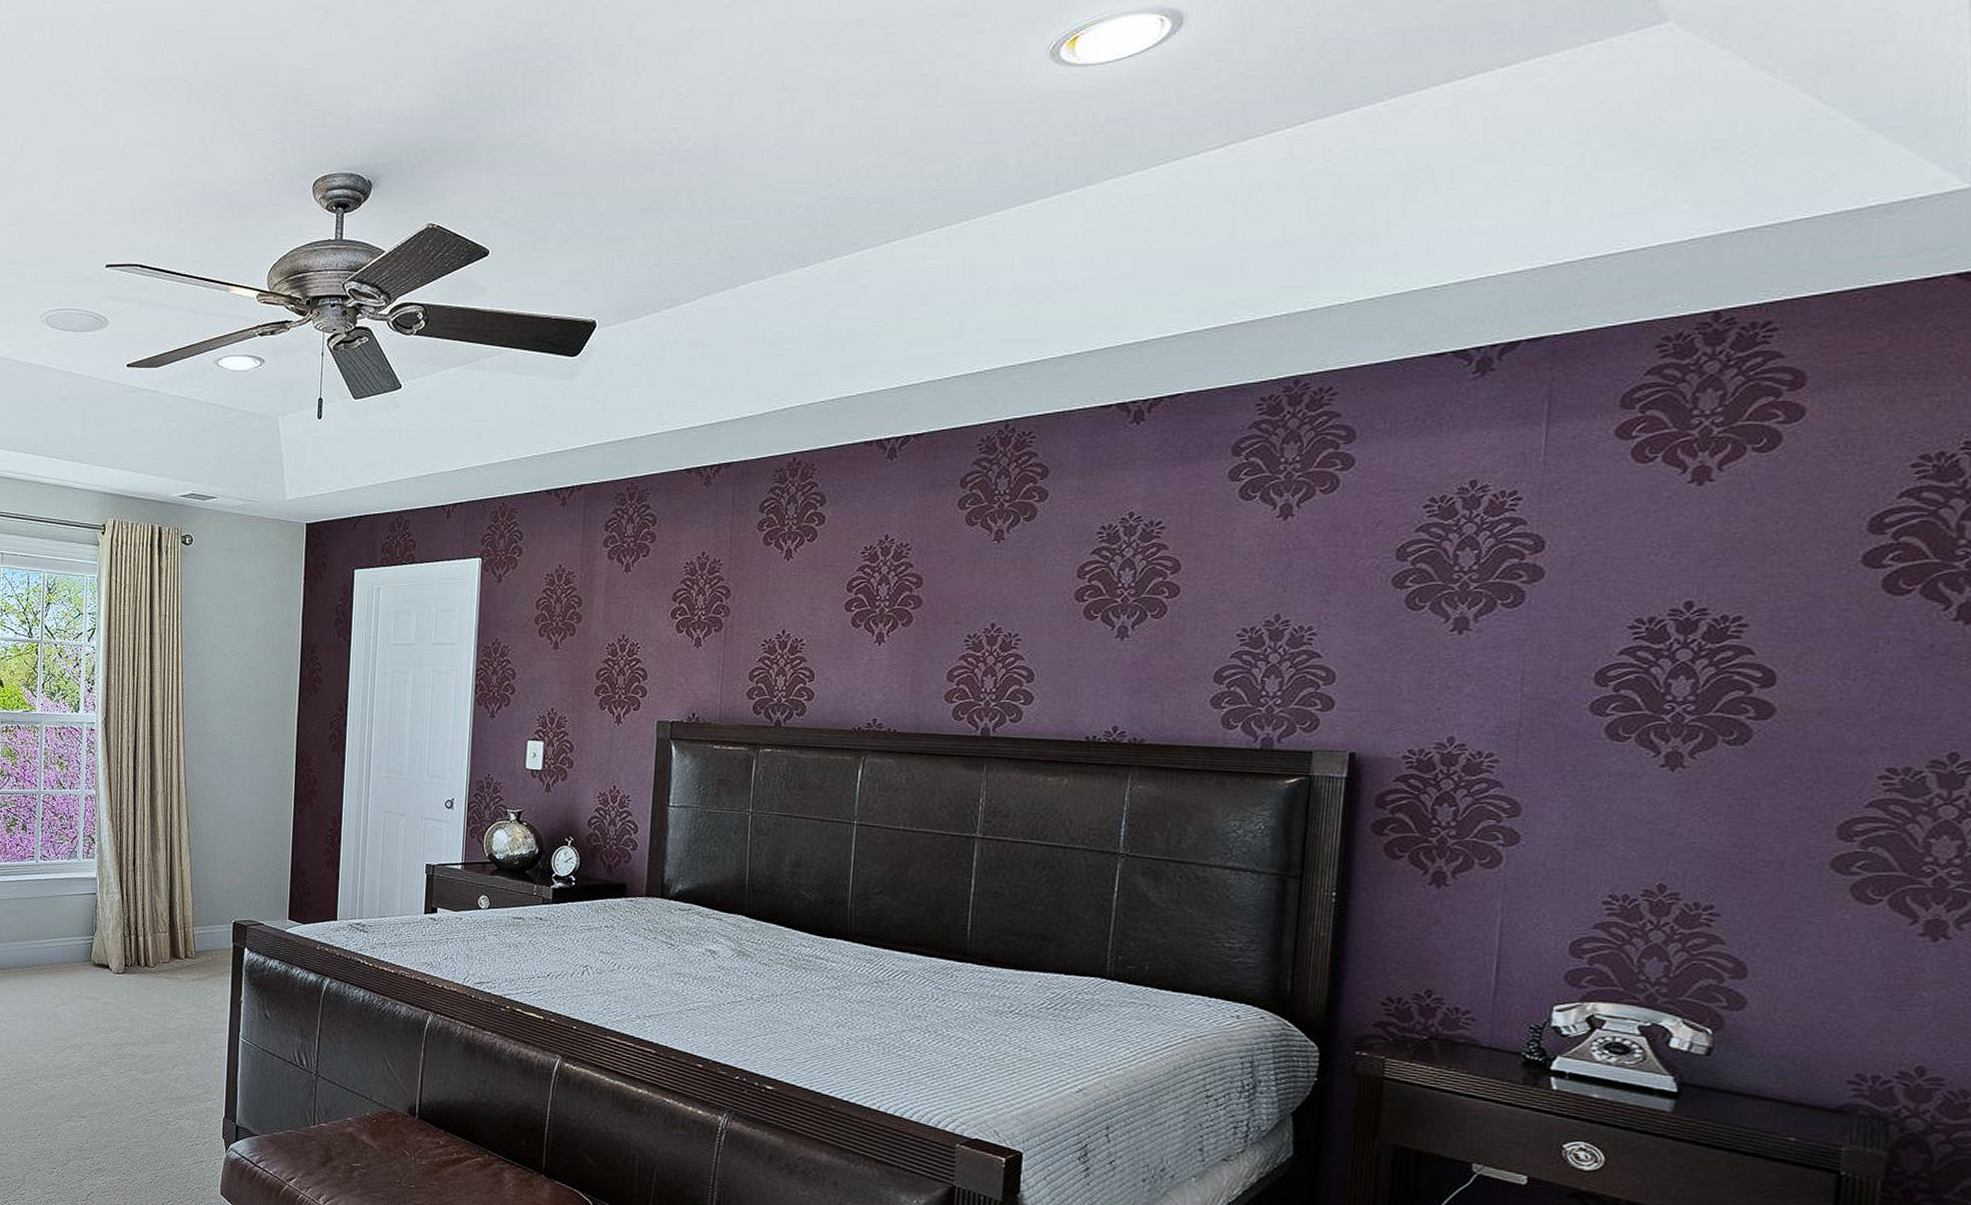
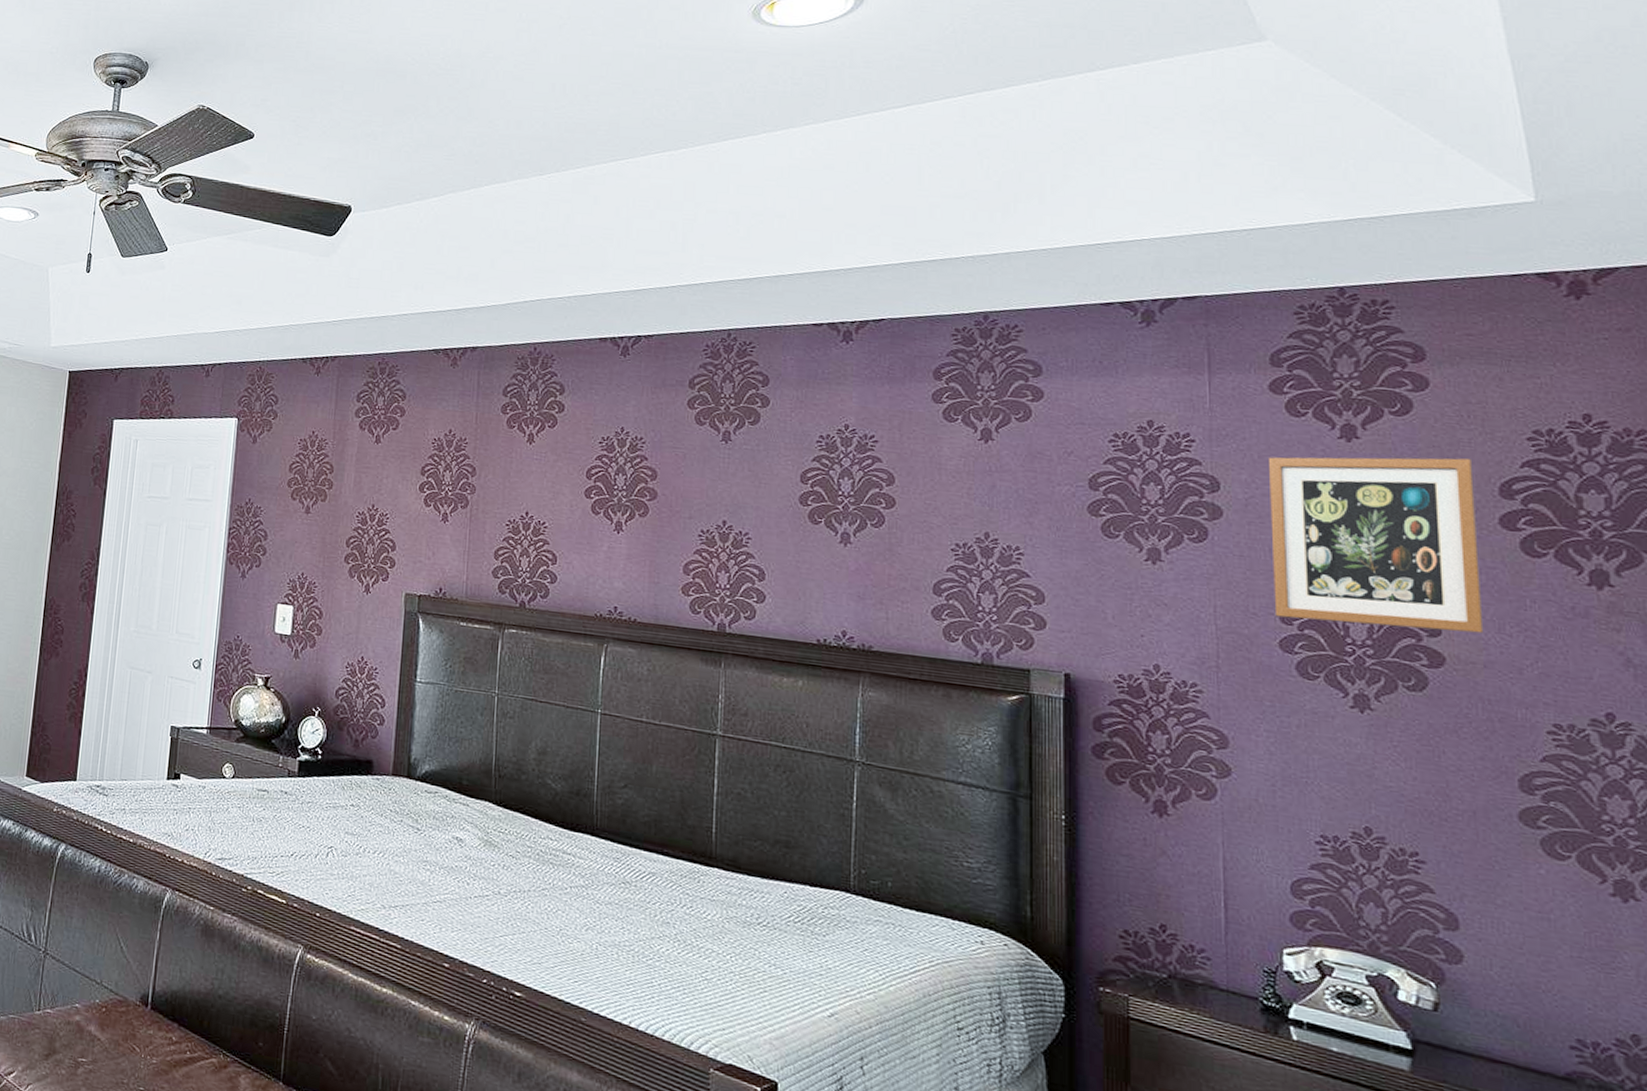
picture frame: none [1589,493,1842,681] -> present [1267,457,1484,634]

